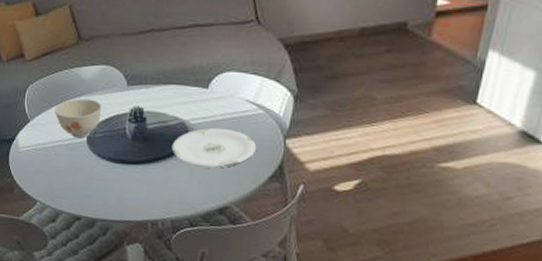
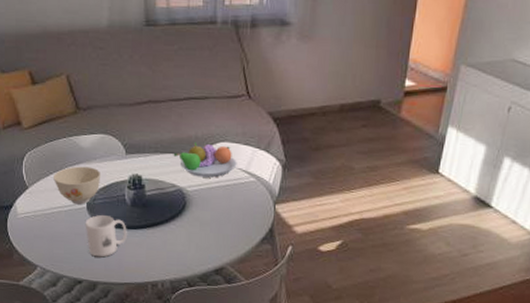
mug: none [85,149,127,193] -> present [85,215,127,257]
plate: present [171,127,257,168] -> none [169,194,249,232]
fruit bowl: none [176,73,244,110] -> present [173,143,237,178]

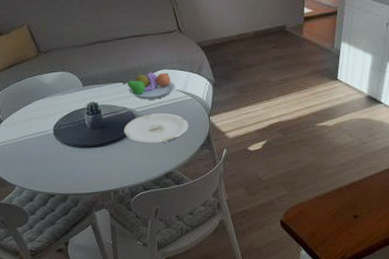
bowl: present [54,166,101,205] -> none [23,99,64,132]
mug: present [85,215,127,257] -> none [53,138,90,173]
plate: none [169,194,249,232] -> present [123,112,189,144]

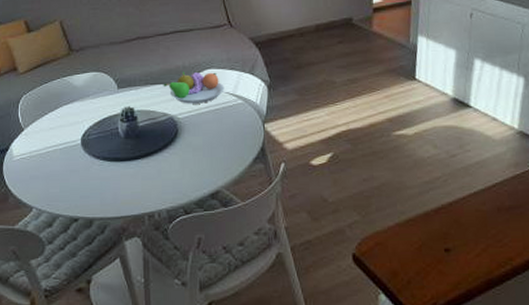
plate: present [123,112,189,144] -> none [162,119,240,157]

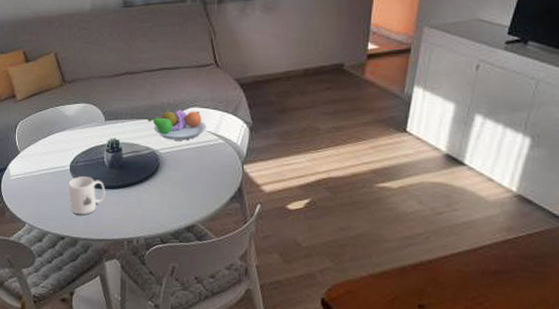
mug: none [80,150,122,193] -> present [68,176,106,215]

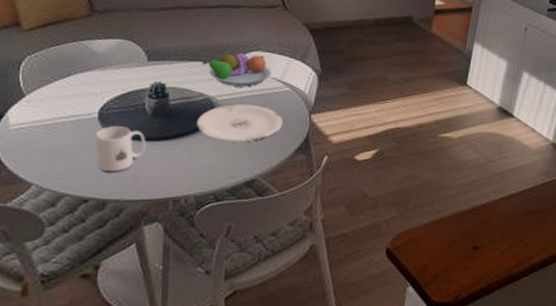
plate: none [144,156,219,191] -> present [196,104,284,143]

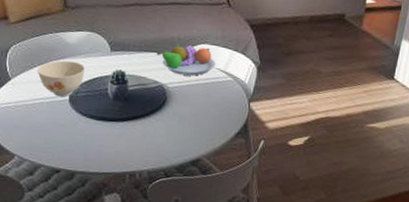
bowl: none [58,72,118,115] -> present [37,60,86,97]
mug: present [95,126,146,172] -> none [66,107,108,148]
plate: present [196,104,284,143] -> none [150,91,226,126]

